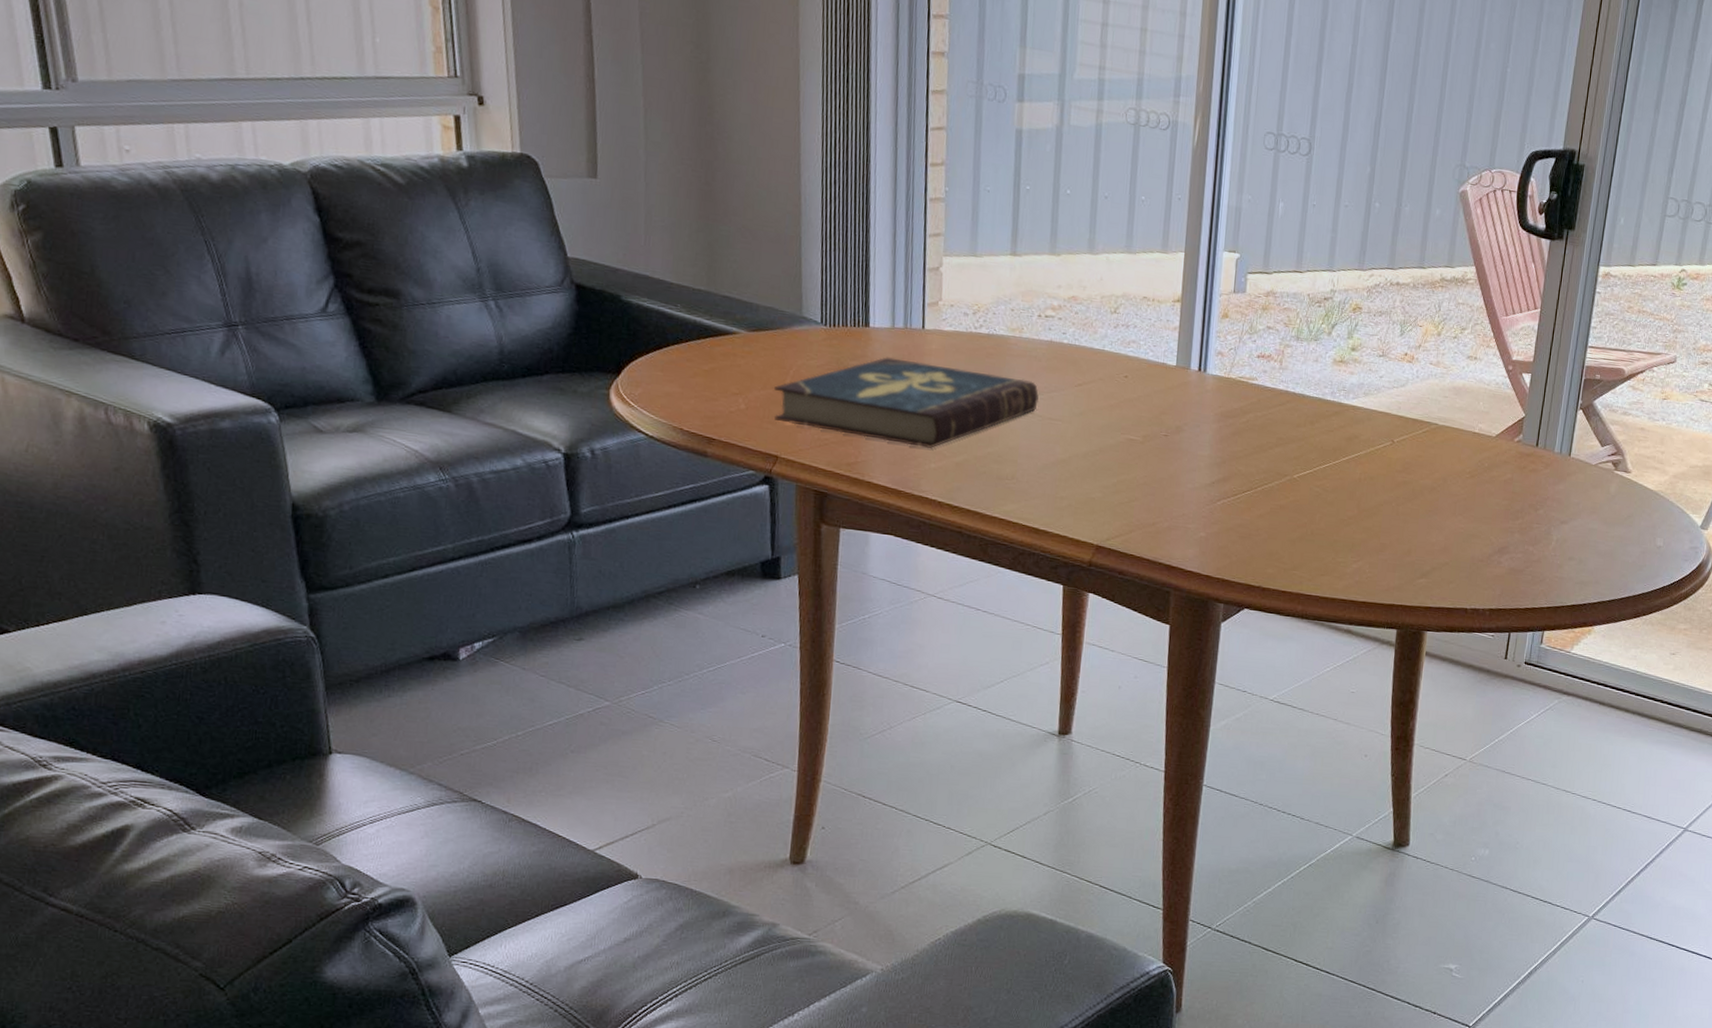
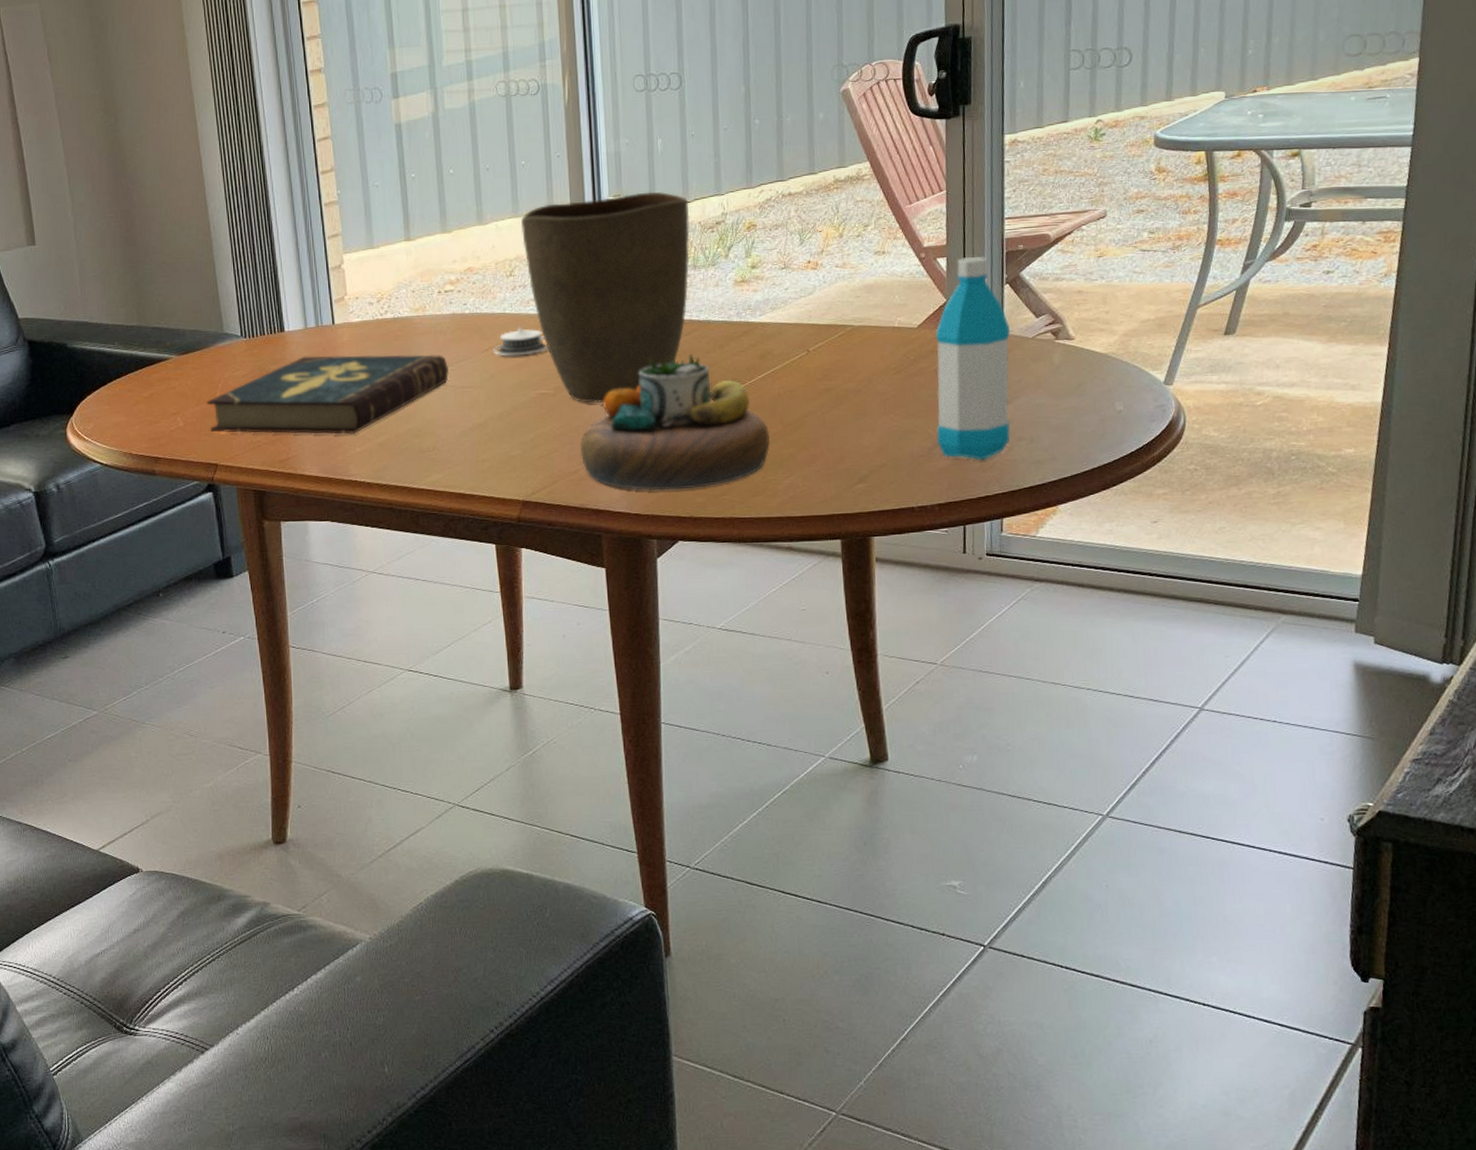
architectural model: none [1087,365,1144,398] -> present [493,325,549,357]
vase: none [1131,245,1300,459] -> present [520,192,690,403]
decorative bowl: none [1161,421,1345,560] -> present [580,353,770,491]
water bottle: none [1497,377,1577,574] -> present [935,257,1011,460]

